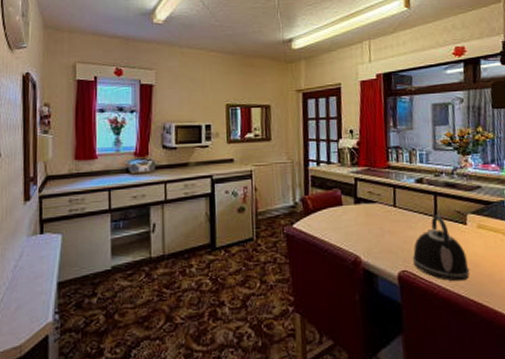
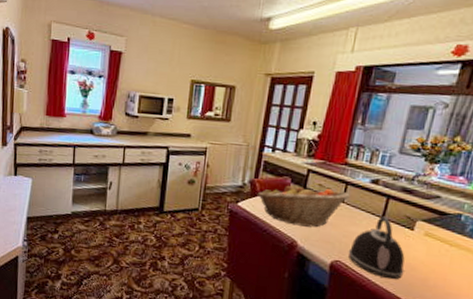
fruit basket: none [310,195,400,240] -> present [256,184,350,228]

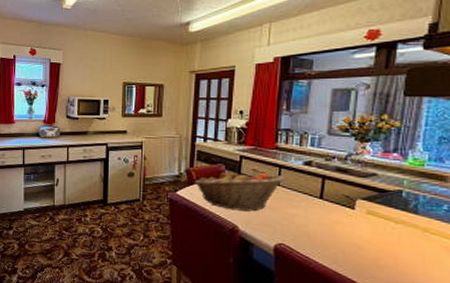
kettle: present [348,216,405,280] -> none [290,197,352,261]

